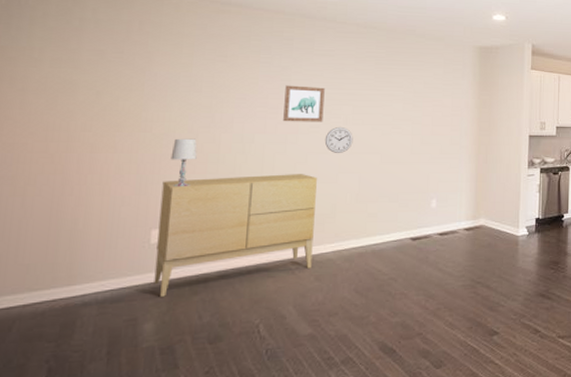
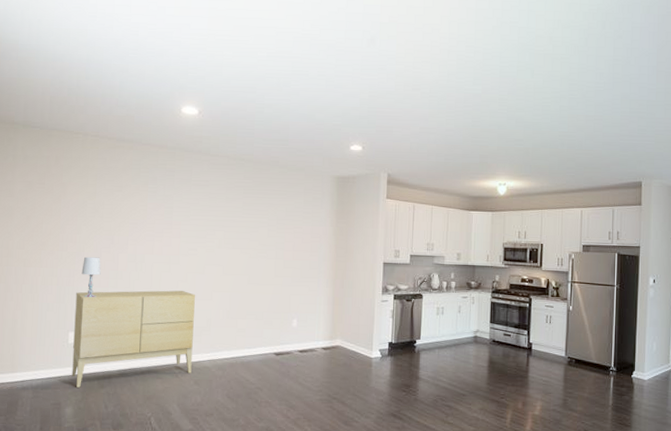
wall art: present [283,85,325,122] -> none [167,212,201,246]
wall clock: present [324,126,353,153] -> none [201,250,225,274]

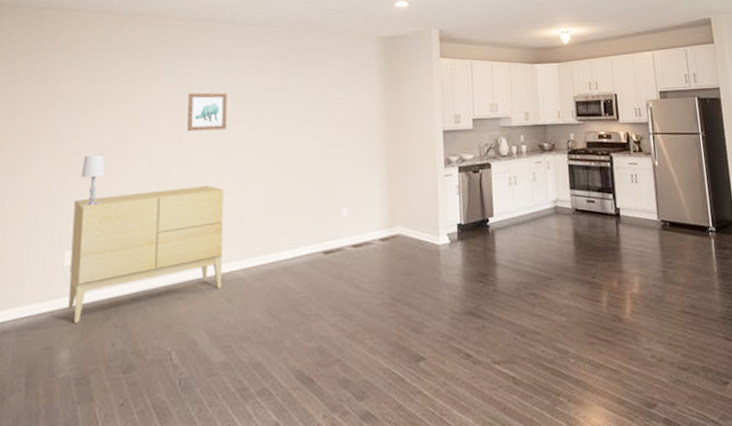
wall art: none [167,212,201,246] -> present [187,92,227,132]

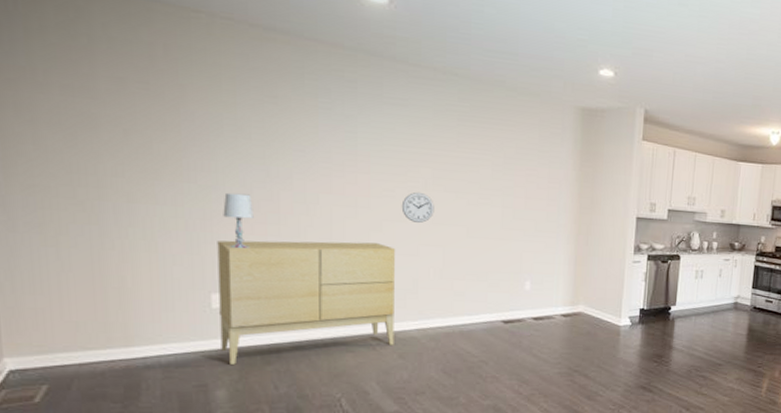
wall art: present [187,92,227,132] -> none [351,138,399,186]
wall clock: none [229,133,258,162] -> present [401,191,435,223]

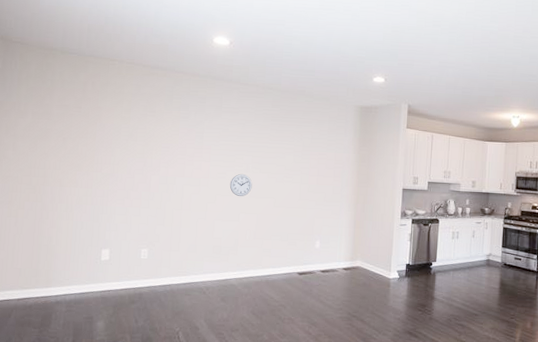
sideboard: present [217,240,395,365] -> none [104,211,223,303]
table lamp: present [223,192,254,249] -> none [115,178,134,218]

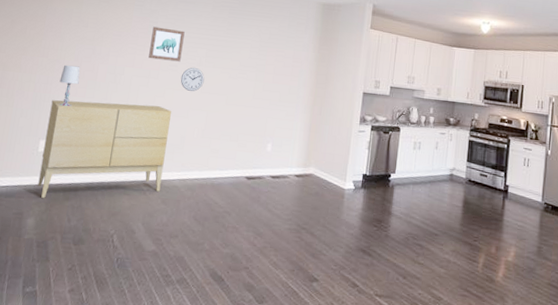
sideboard: none [104,211,223,303] -> present [37,100,171,198]
table lamp: none [115,178,134,218] -> present [59,65,80,107]
wall art: none [197,137,230,170] -> present [148,26,185,62]

